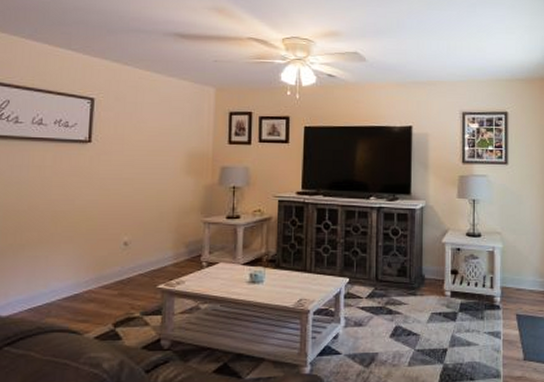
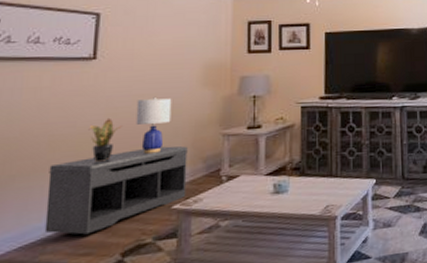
bench: none [49,229,172,304] -> present [44,146,188,235]
potted plant: none [85,198,114,239] -> present [88,117,122,162]
lamp: none [126,181,158,235] -> present [136,96,172,154]

